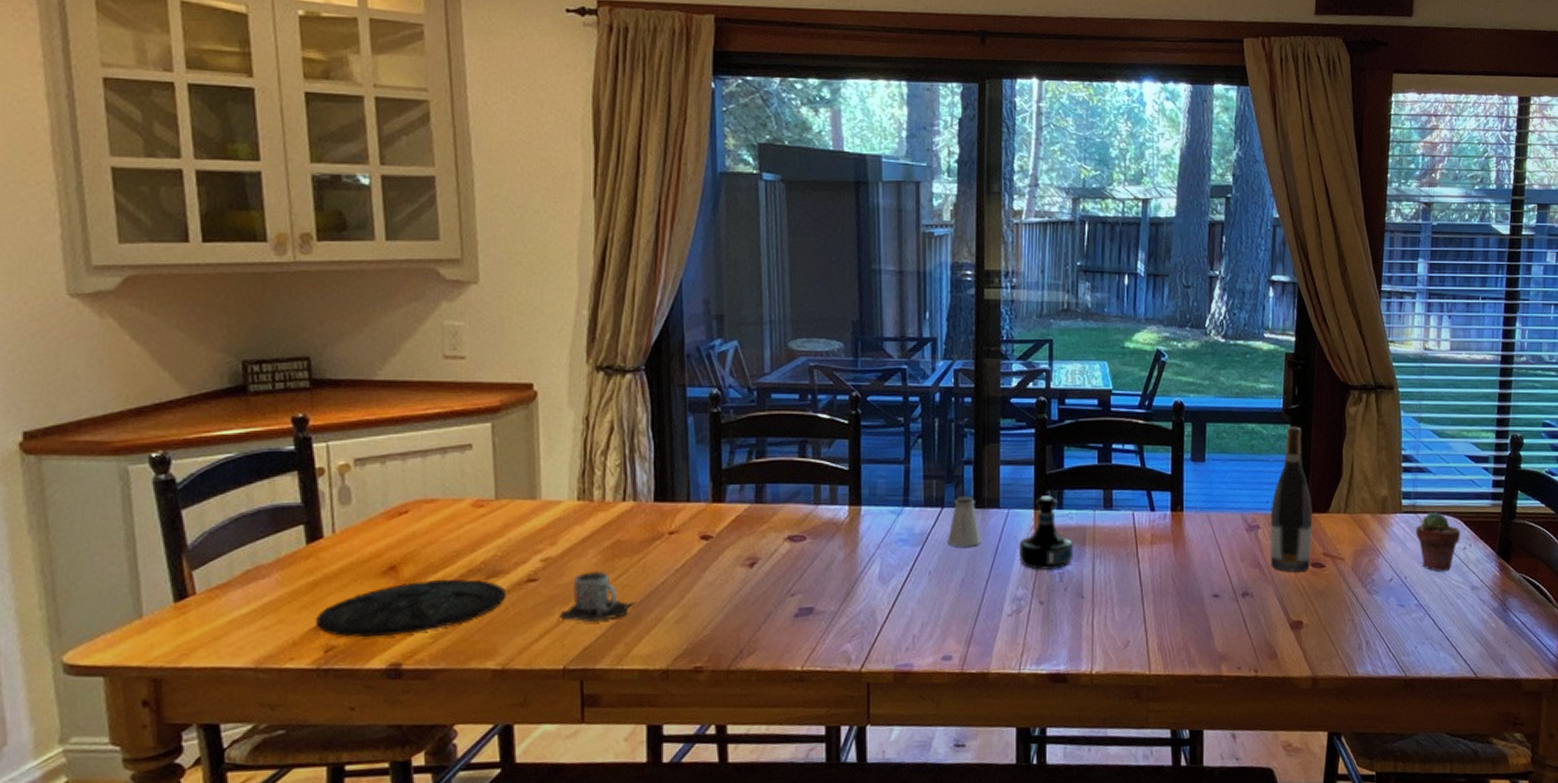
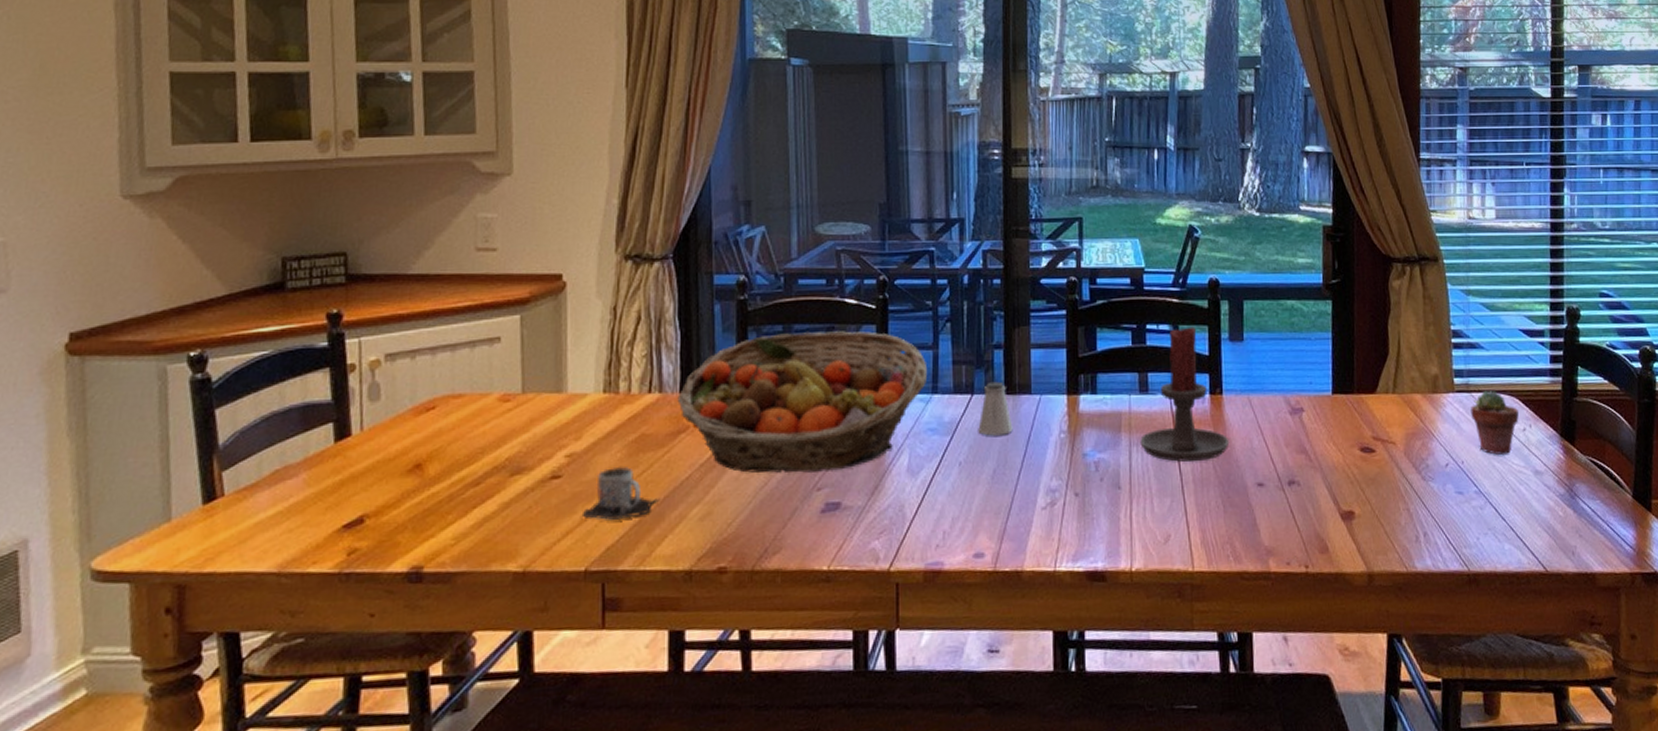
plate: present [315,579,505,637] -> none [339,476,529,539]
fruit basket: none [652,445,899,579] -> present [677,331,928,473]
tequila bottle: present [1019,496,1074,570] -> none [1052,380,1109,459]
candle holder: none [1103,447,1188,575] -> present [1140,327,1230,463]
wine bottle: present [1270,426,1313,572] -> none [1314,302,1360,458]

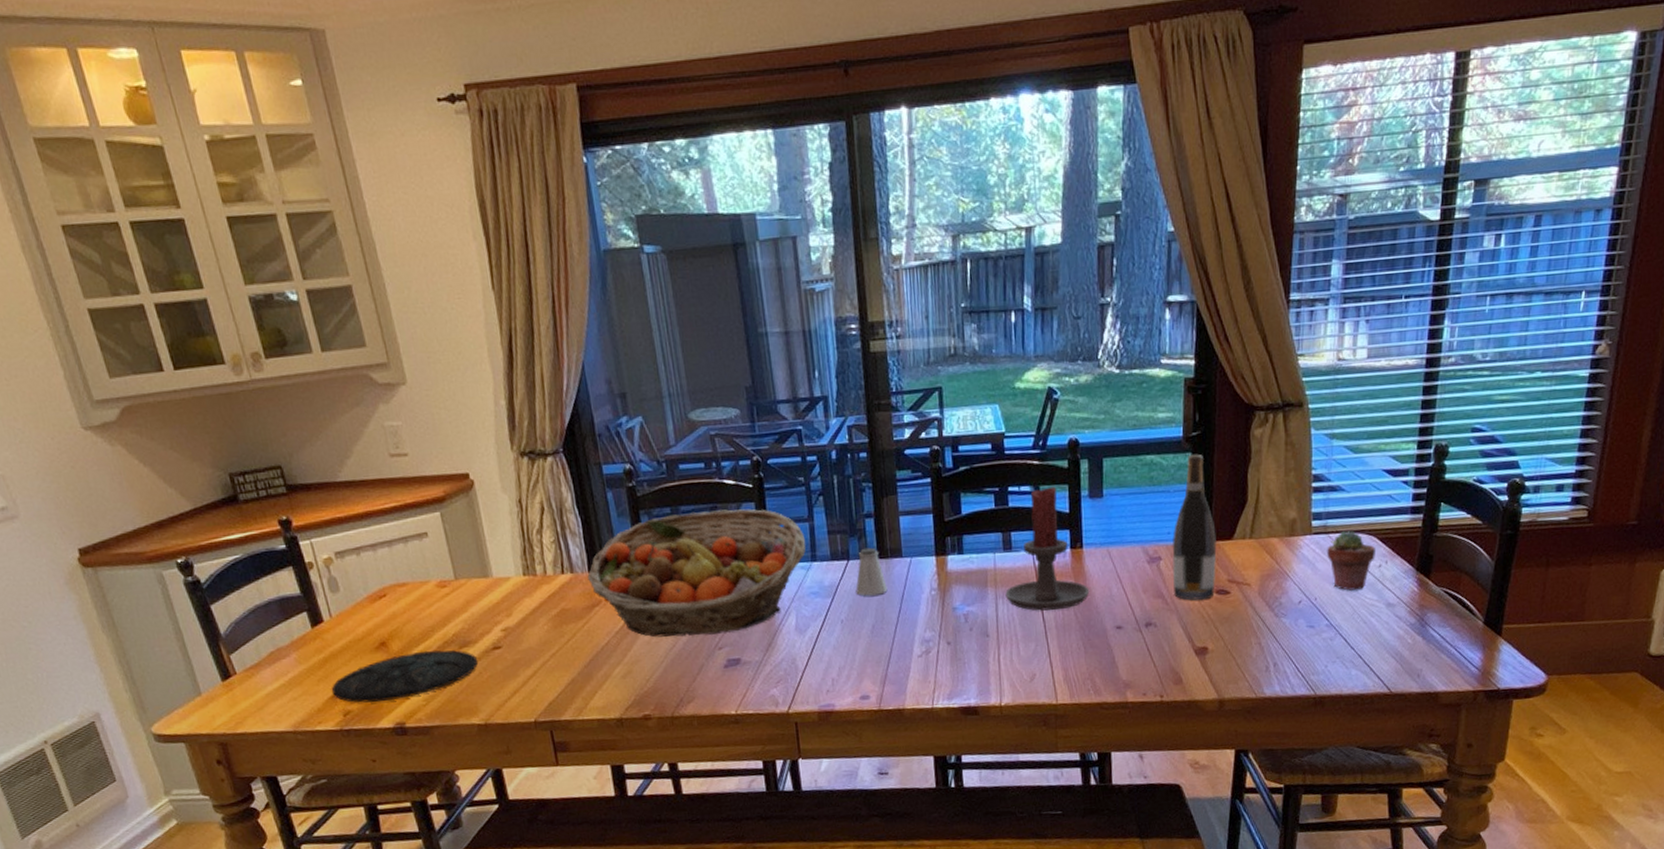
plate: none [339,476,529,539] -> present [331,650,478,703]
mug: present [581,466,657,520] -> none [523,636,584,681]
wine bottle: none [1314,302,1360,458] -> present [1172,454,1217,601]

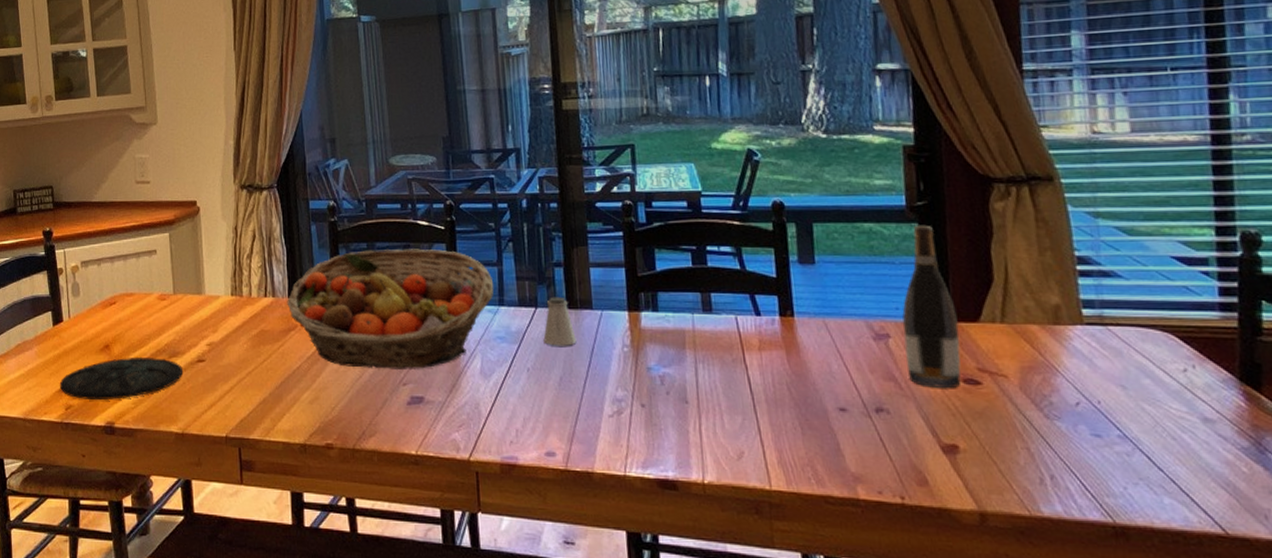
candle holder: present [1005,486,1090,611] -> none [706,249,805,383]
potted succulent: present [1326,530,1375,591] -> none [1105,323,1177,397]

